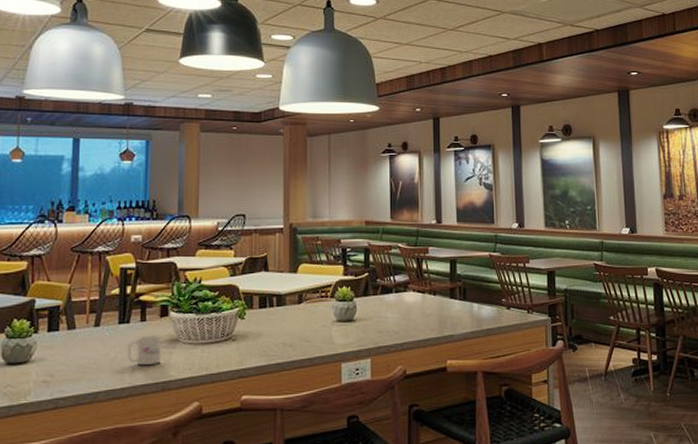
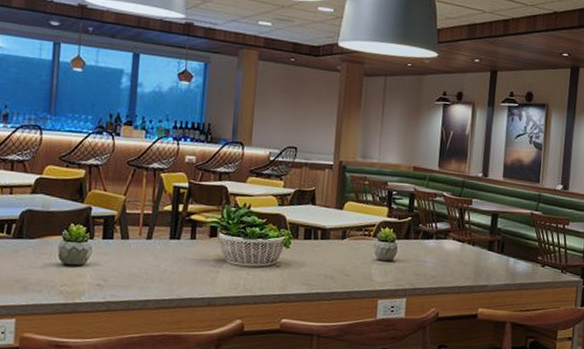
mug: present [127,335,161,365] -> none [176,253,210,281]

